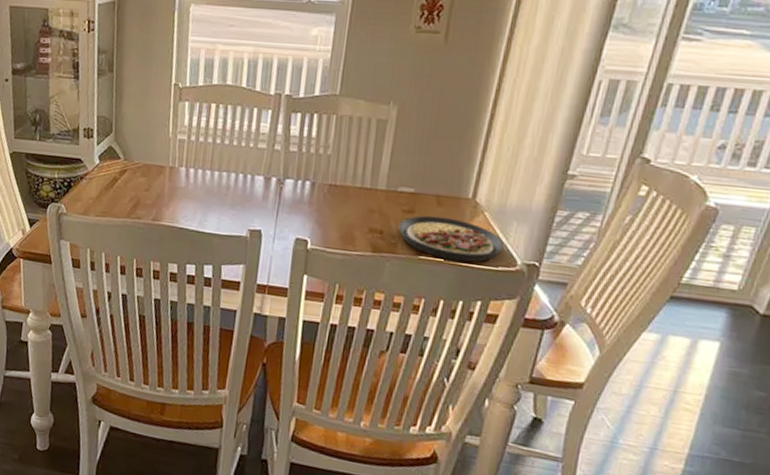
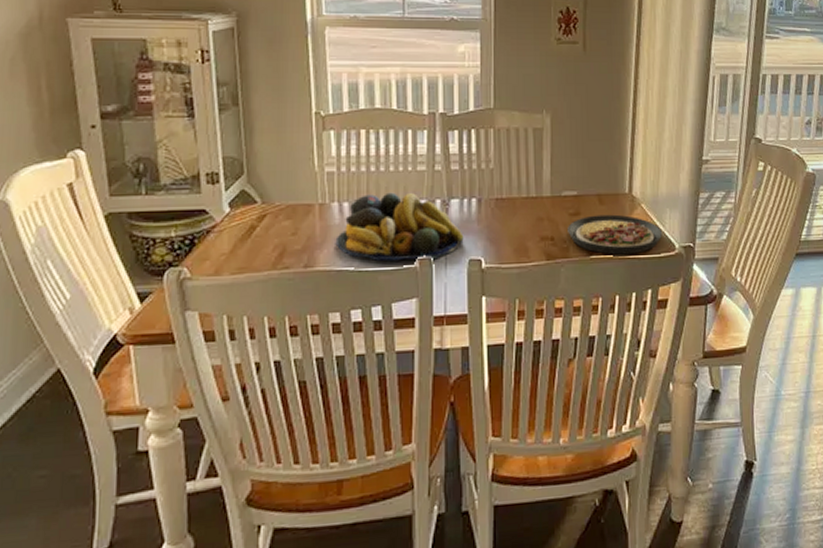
fruit bowl: none [179,164,294,234] -> present [335,192,464,262]

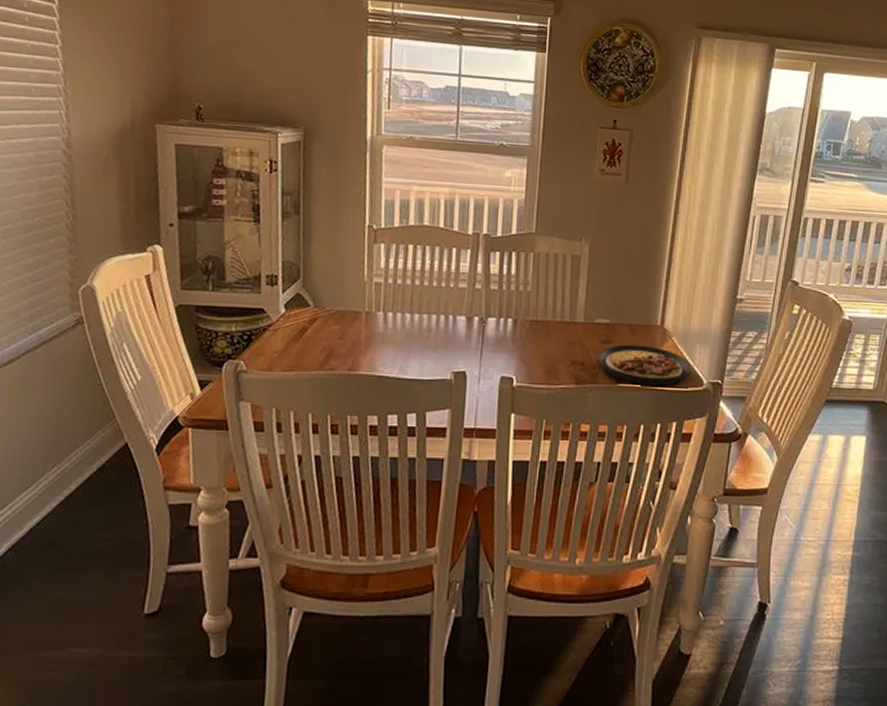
fruit bowl: present [335,192,464,262] -> none [378,306,498,375]

